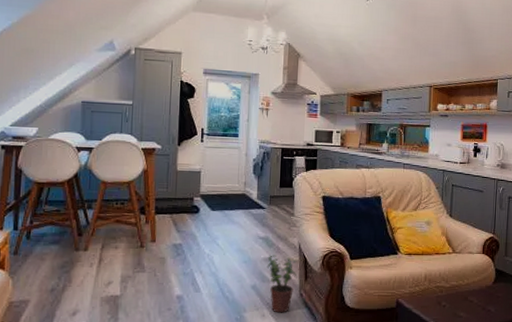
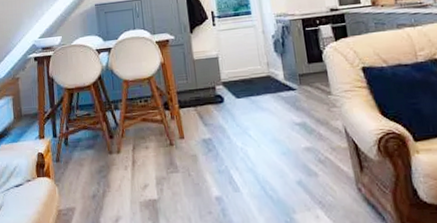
potted plant: present [267,255,297,313] -> none [309,143,349,213]

